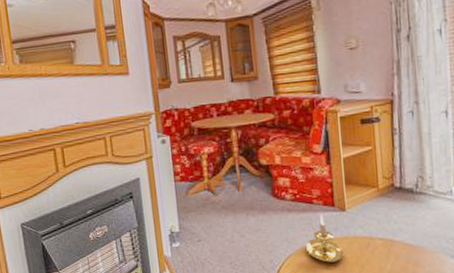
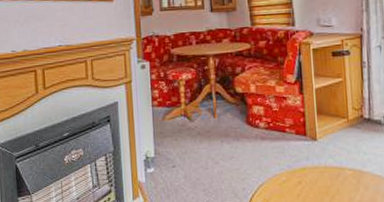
candle holder: present [306,214,344,263] -> none [279,143,315,192]

